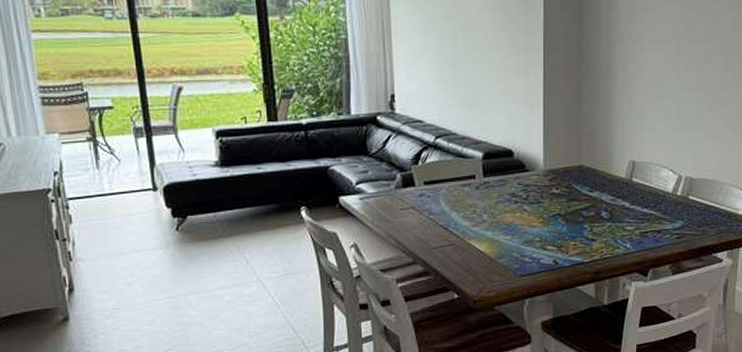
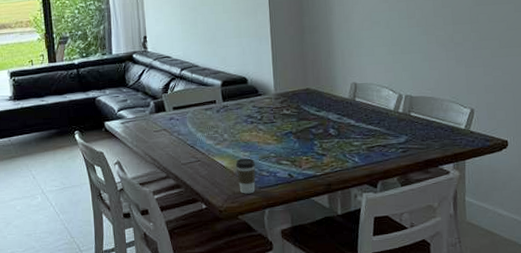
coffee cup: none [494,242,518,283] -> present [235,158,256,194]

